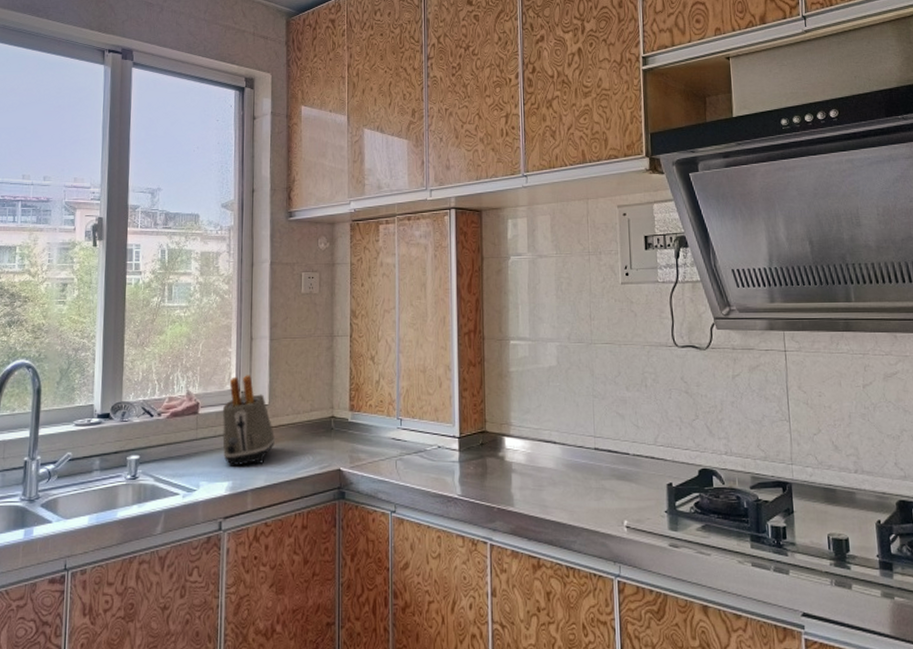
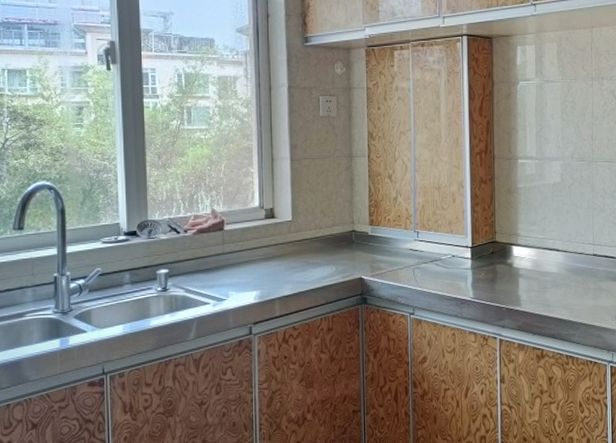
toaster: present [222,375,276,465] -> none [247,194,300,276]

